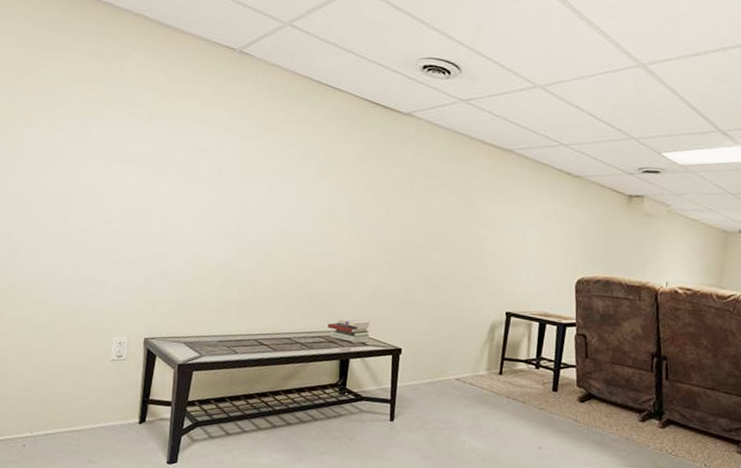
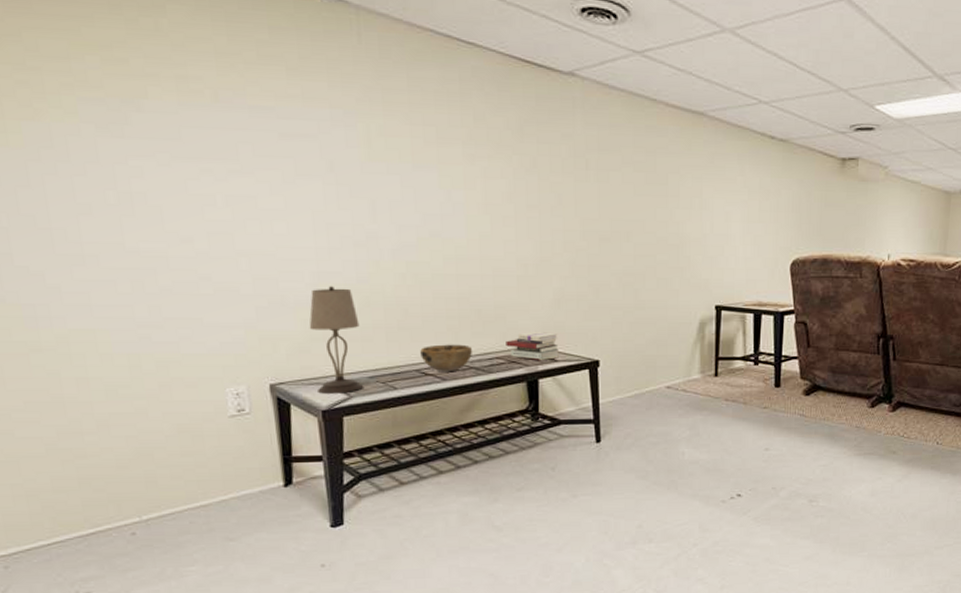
table lamp: none [178,265,219,353] -> present [309,286,364,394]
decorative bowl: none [260,320,300,344] -> present [420,344,472,371]

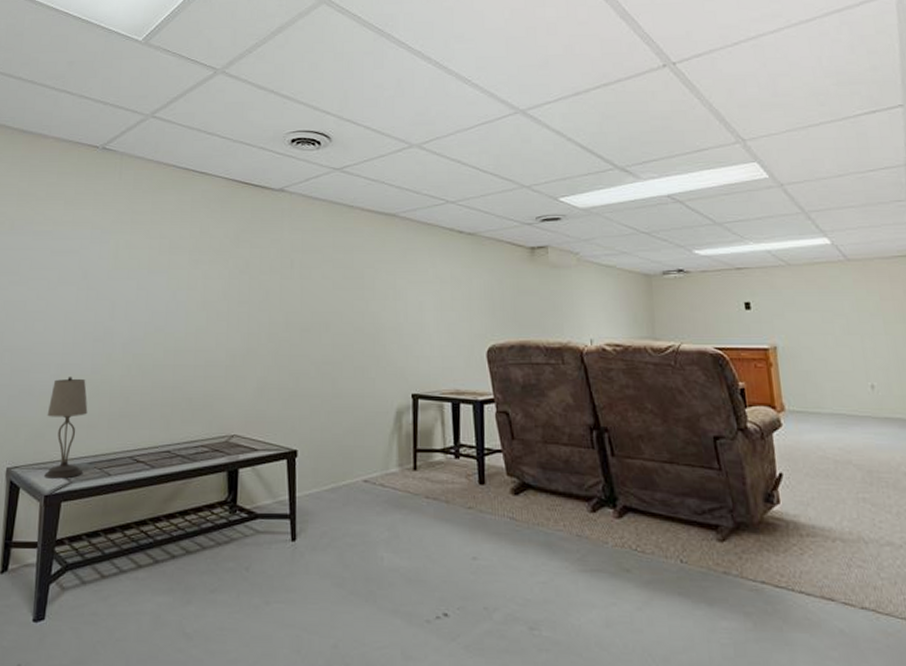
decorative bowl: present [420,344,472,371] -> none [135,431,180,459]
books: present [506,332,559,361] -> none [211,420,259,450]

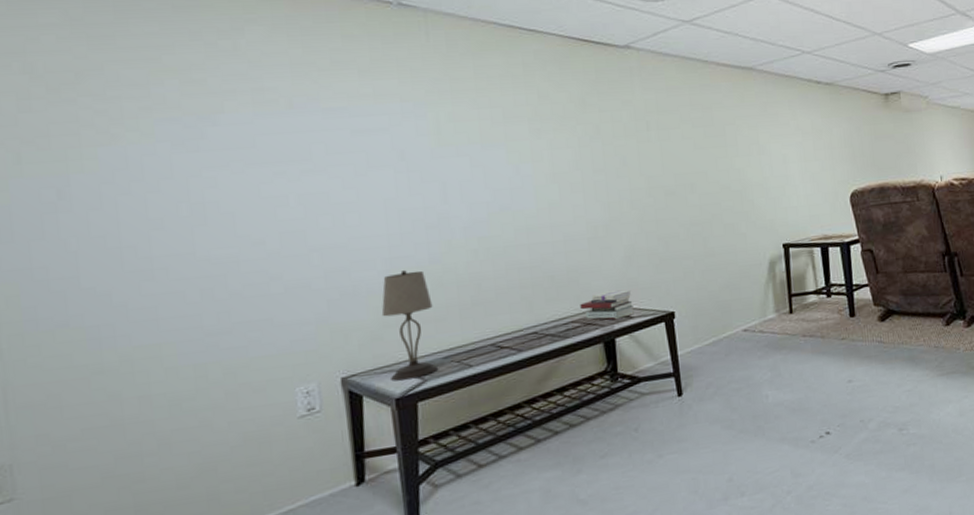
books: none [211,420,259,450] -> present [580,290,634,321]

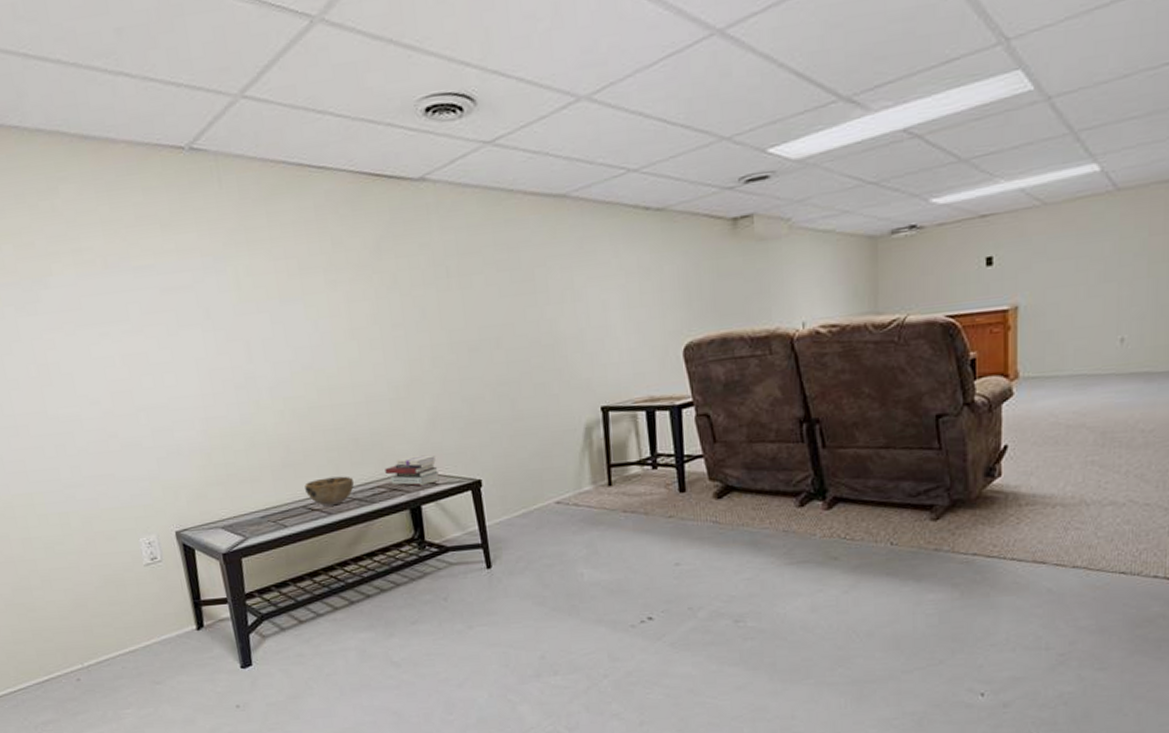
table lamp: present [381,270,439,382] -> none [202,431,258,537]
decorative bowl: none [495,312,547,343] -> present [304,476,354,506]

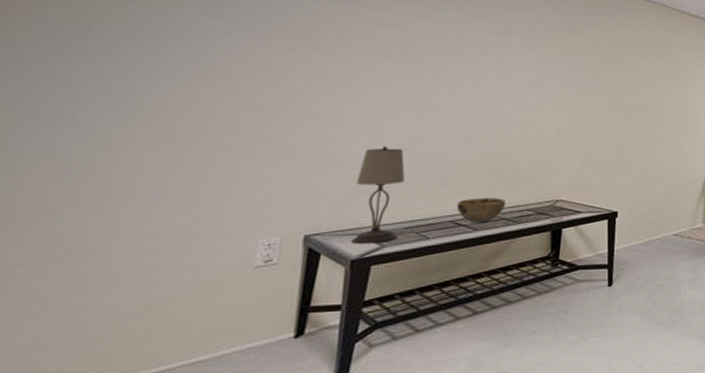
table lamp: none [202,431,258,537] -> present [351,146,405,244]
books: present [385,455,440,487] -> none [537,187,583,213]

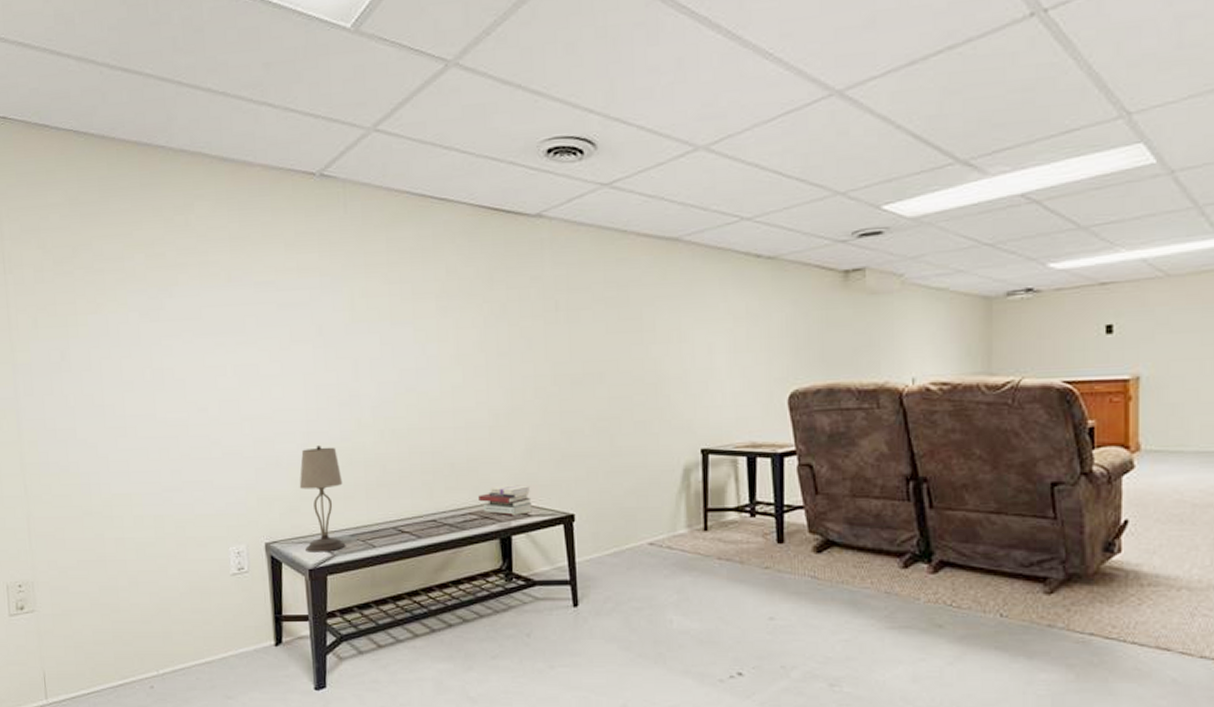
decorative bowl: present [457,198,505,222] -> none [397,500,446,528]
books: none [537,187,583,213] -> present [478,485,532,516]

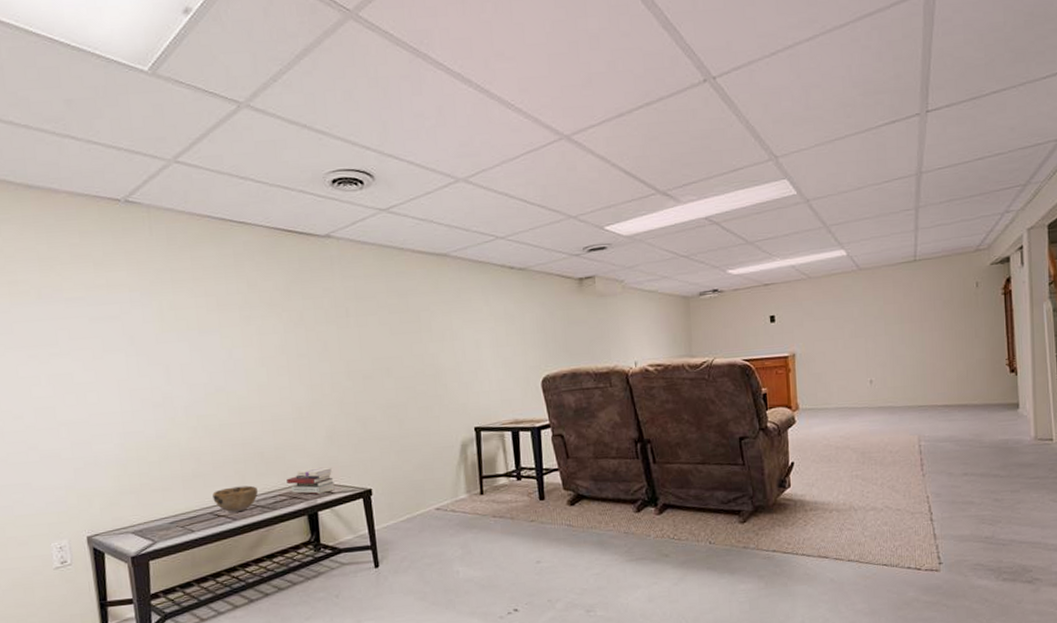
table lamp: present [299,446,346,552] -> none [118,444,166,542]
decorative bowl: none [397,500,446,528] -> present [212,485,258,512]

